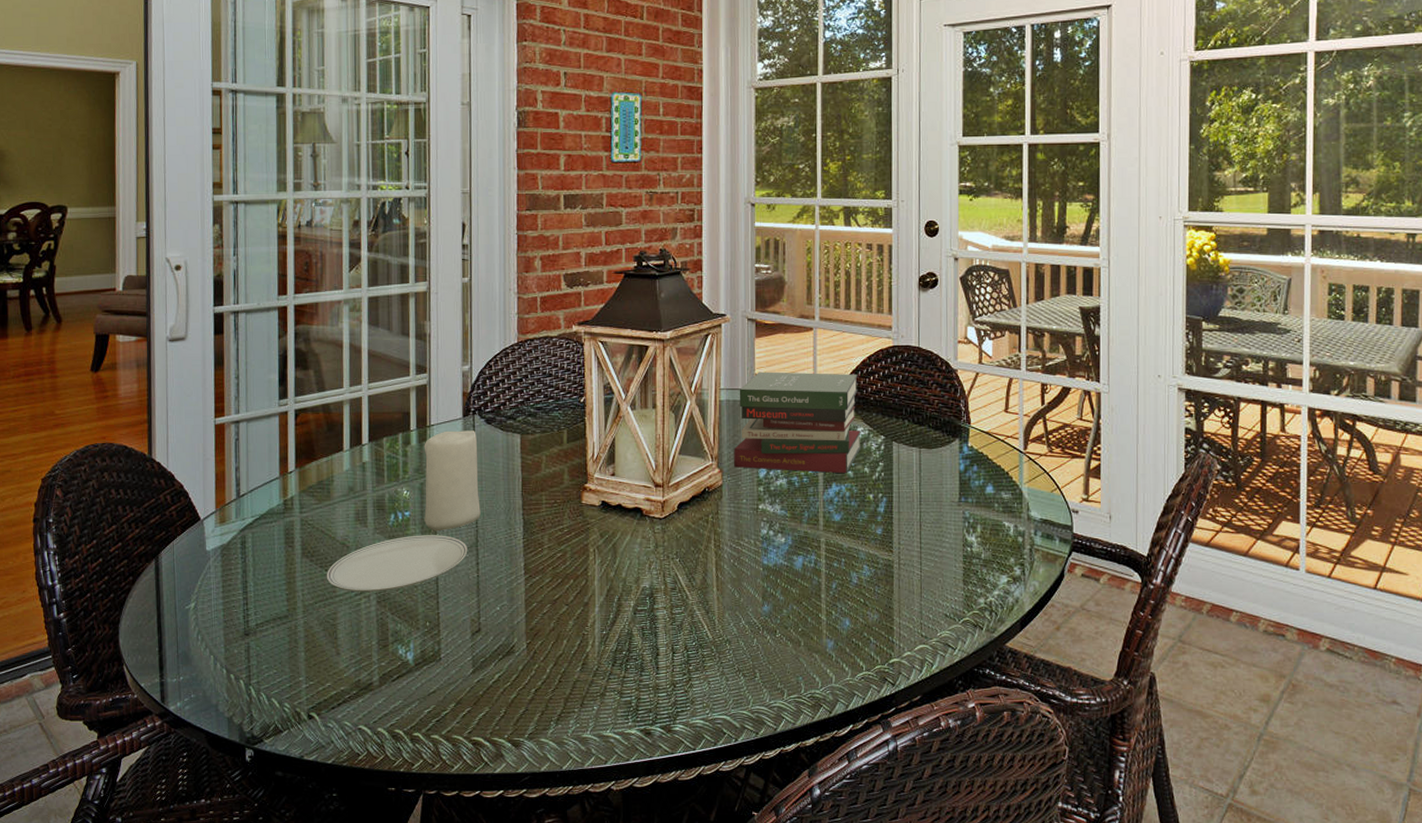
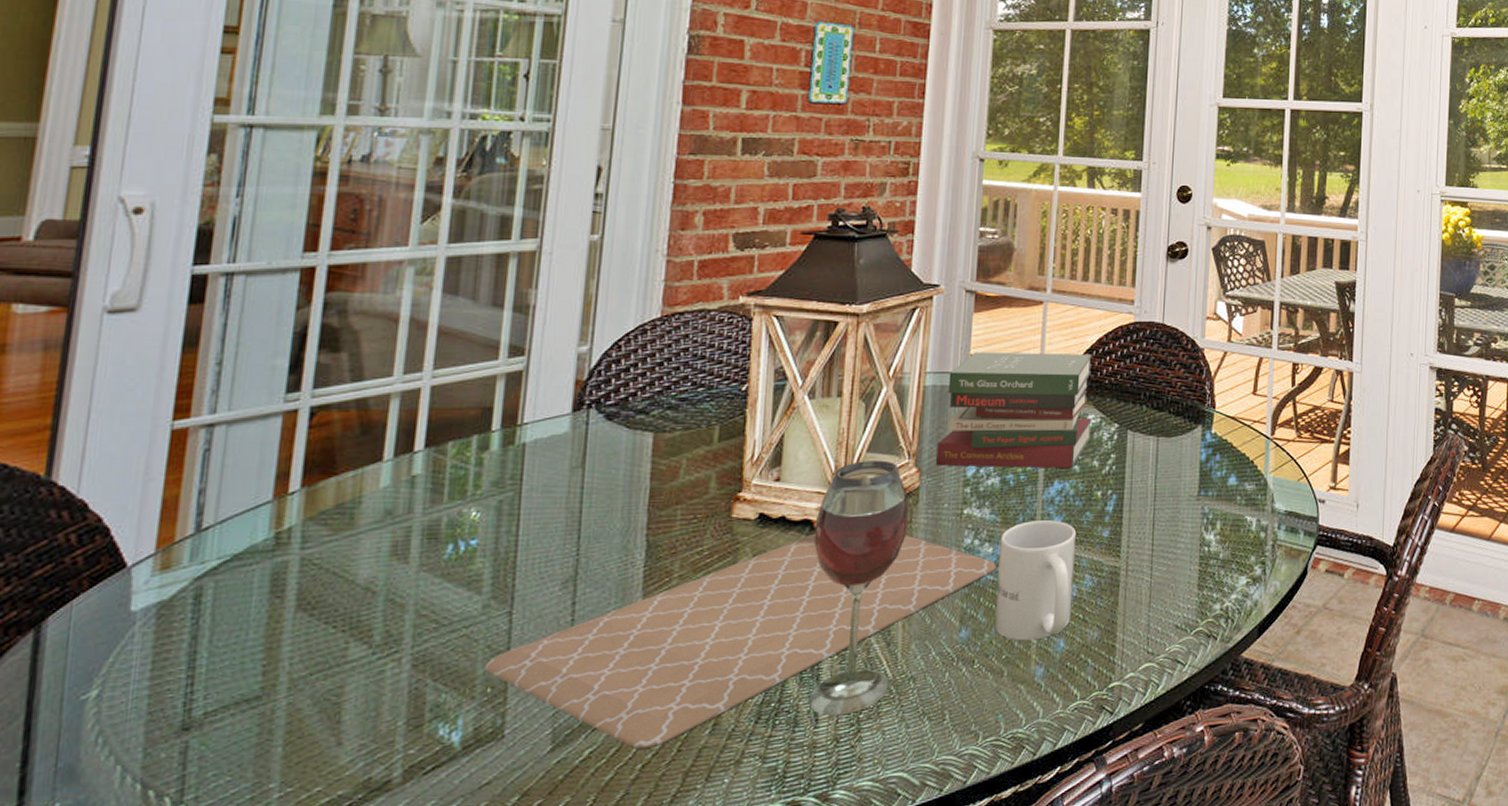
plate: present [326,535,468,593] -> none [332,568,561,655]
placemat: none [423,519,788,677] -> present [484,533,996,748]
candle: present [424,431,481,532] -> none [499,429,590,564]
wineglass: none [644,462,716,666] -> present [809,460,910,716]
mug: none [790,517,854,618] -> present [994,520,1077,641]

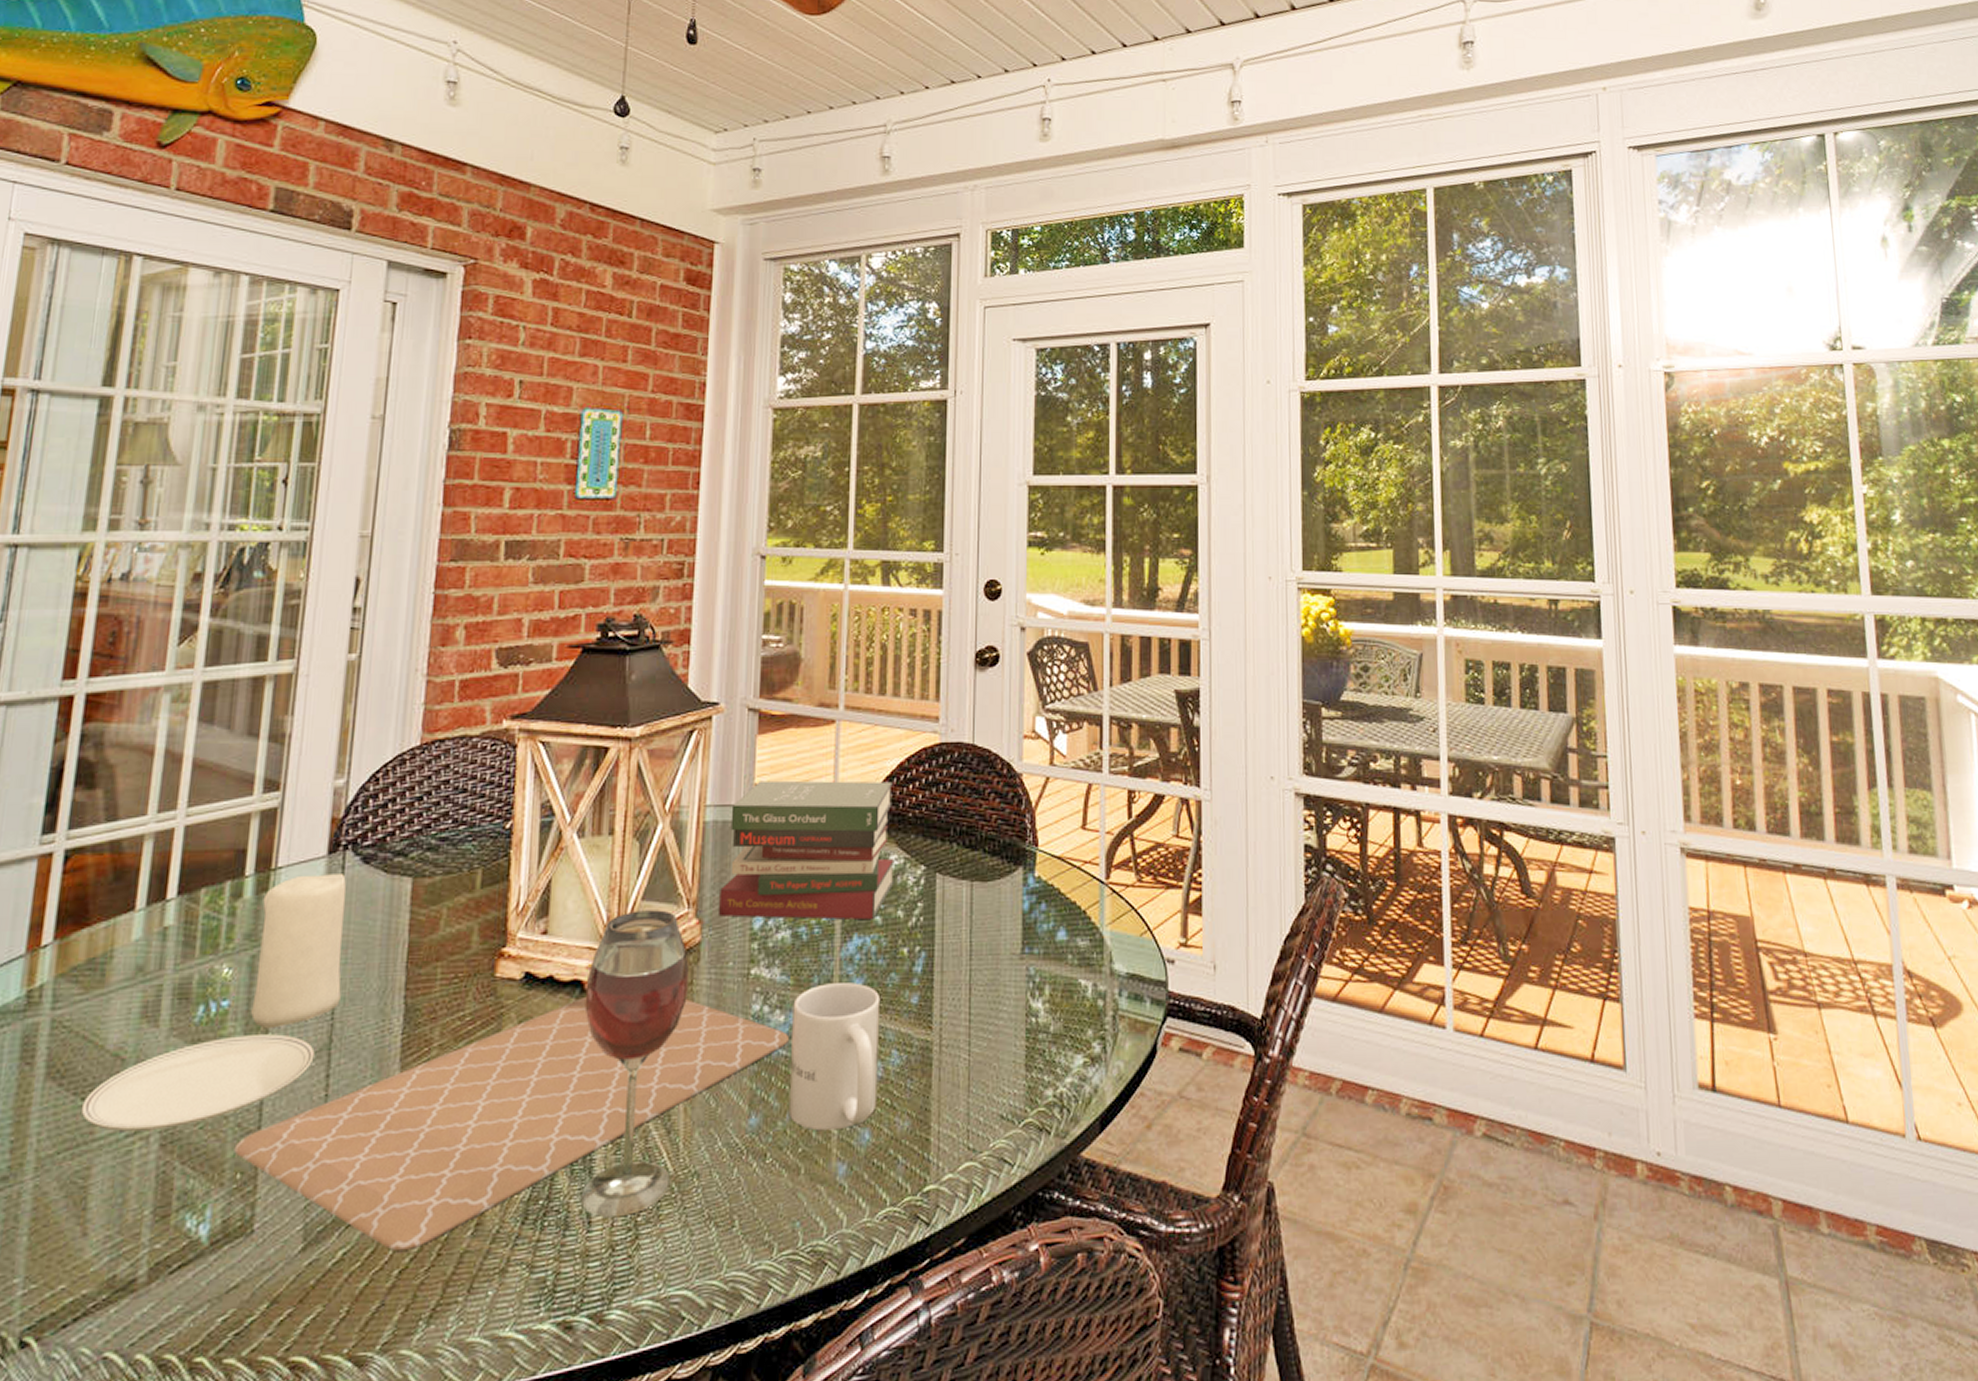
plate: none [332,568,561,655] -> present [81,1034,315,1132]
candle: none [499,429,590,564] -> present [251,874,346,1029]

